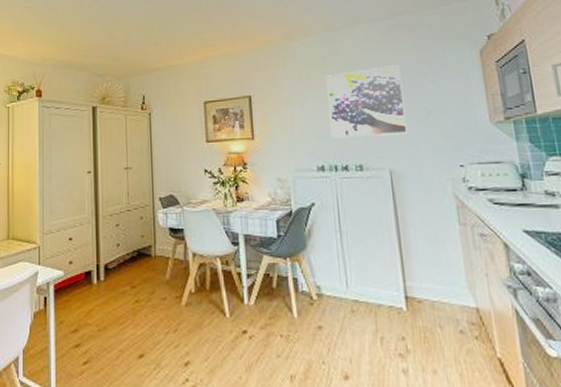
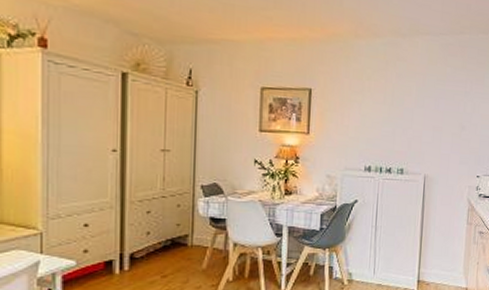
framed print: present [325,65,408,138] -> none [381,80,449,145]

